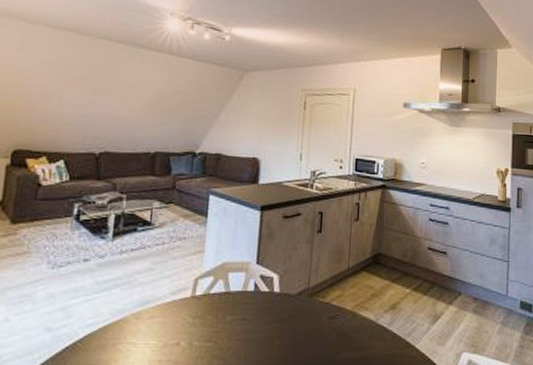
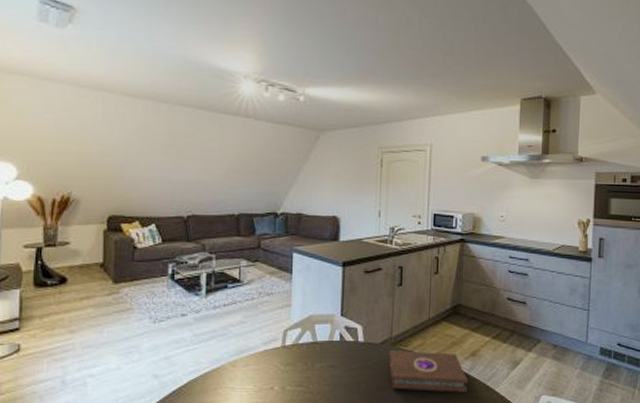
book: none [306,302,387,350] -> present [389,350,468,393]

